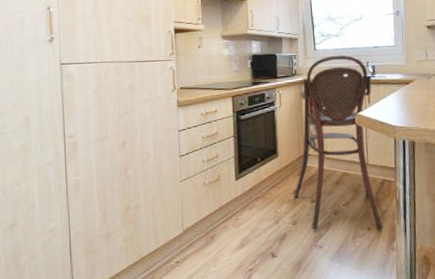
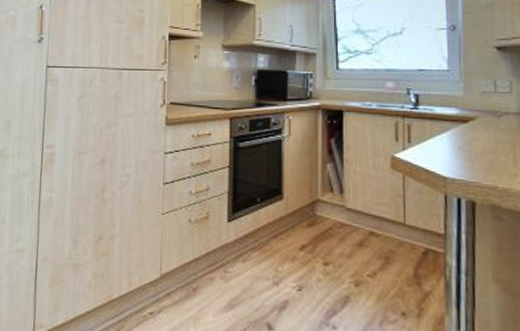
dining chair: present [294,55,382,229] -> none [301,77,424,318]

